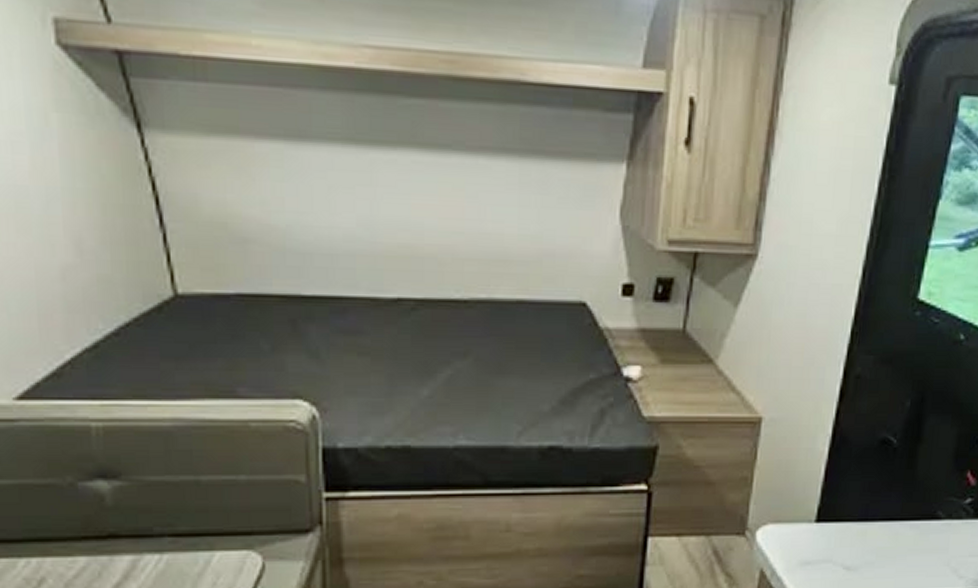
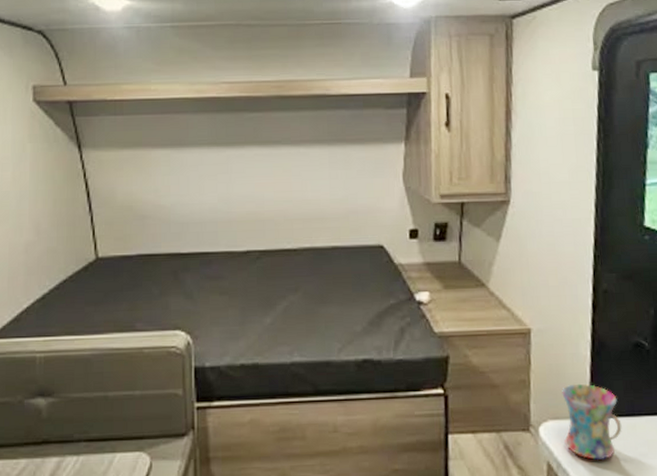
mug: none [783,483,851,569] -> present [561,383,622,461]

